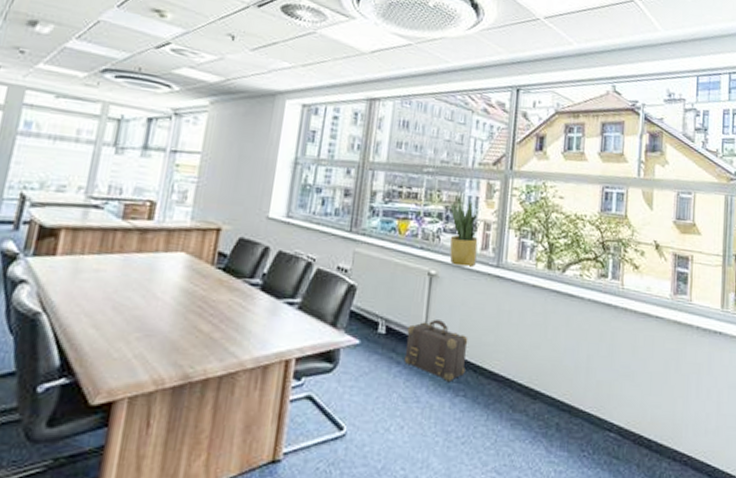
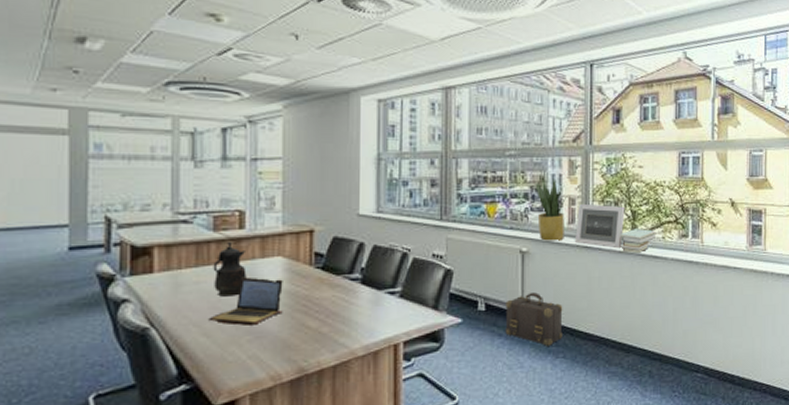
laptop: none [101,269,182,322] -> present [209,277,283,325]
coffeepot: none [113,231,151,289] -> present [213,241,247,297]
picture frame: none [487,229,542,283] -> present [575,203,625,249]
books: none [534,262,574,291] -> present [619,229,657,254]

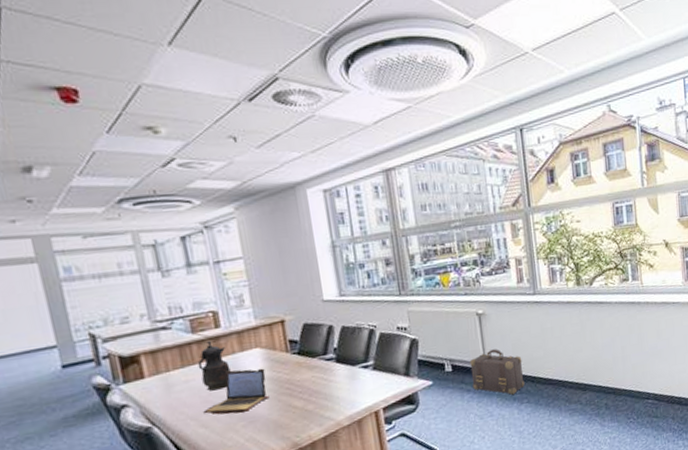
planter: present [535,178,568,241] -> none [482,243,515,302]
picture frame: present [575,203,625,249] -> none [524,260,569,300]
books: present [619,229,657,254] -> none [565,278,600,303]

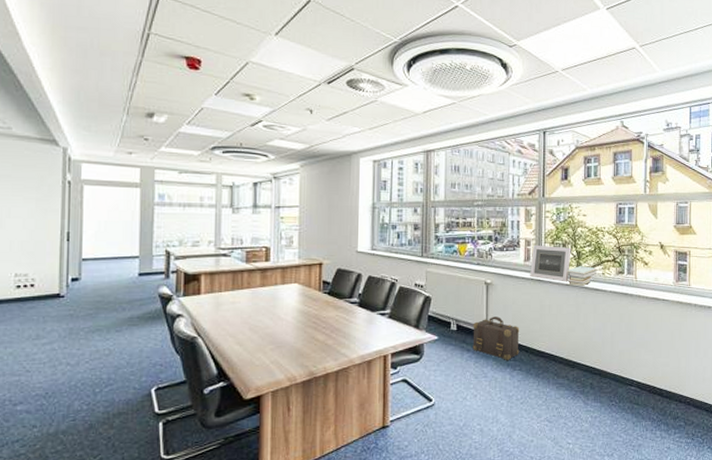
coffeepot: present [197,340,231,391] -> none [245,271,271,314]
laptop: present [203,368,270,414] -> none [241,299,298,337]
picture frame: none [524,260,569,300] -> present [530,244,571,282]
books: none [565,278,600,303] -> present [566,266,598,287]

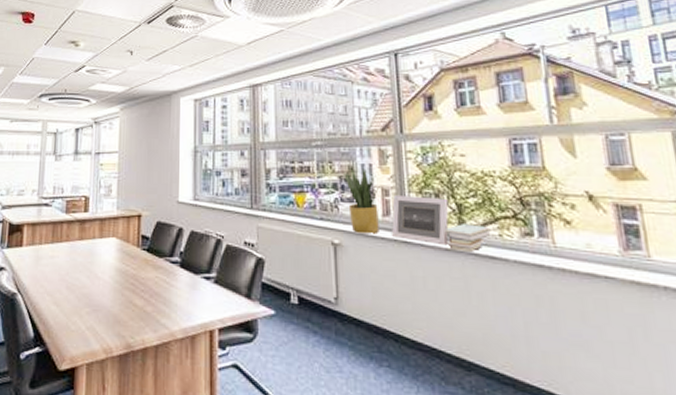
vintage suitcase: present [472,316,520,360] -> none [319,288,386,351]
planter: none [498,224,524,275] -> present [344,168,380,234]

